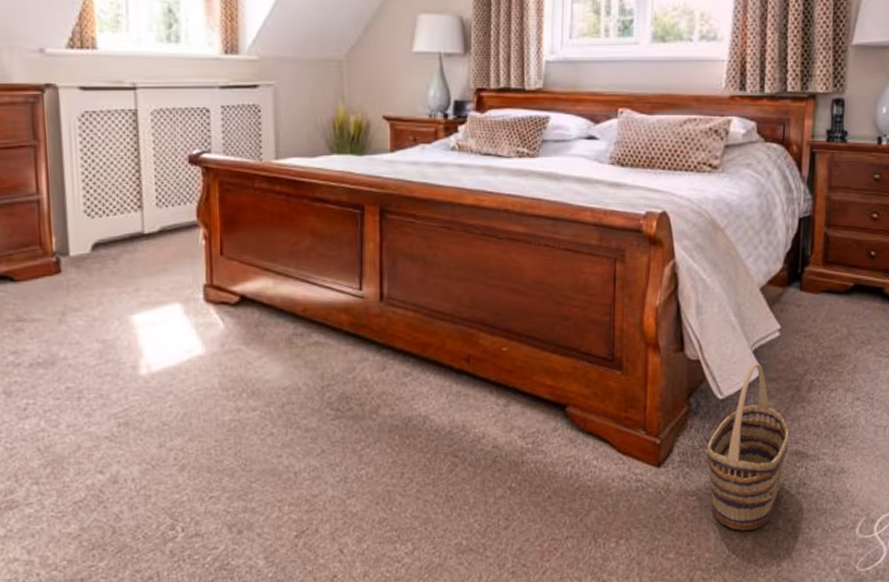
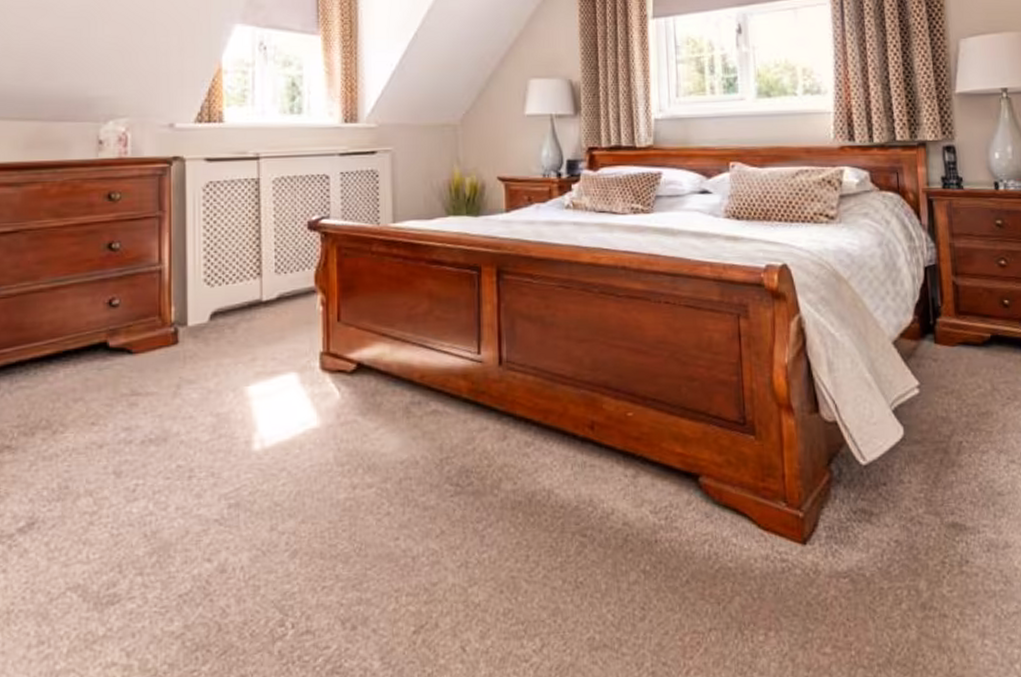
basket: present [706,363,789,531] -> none [854,424,944,619]

